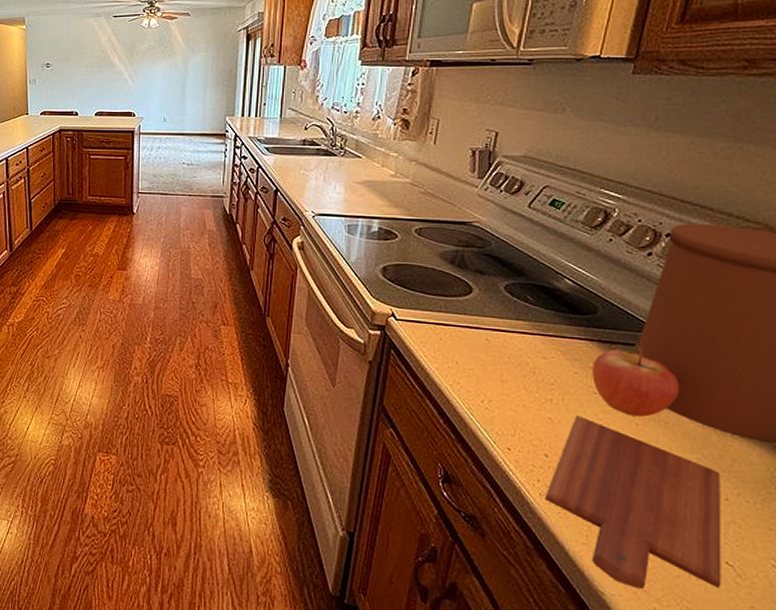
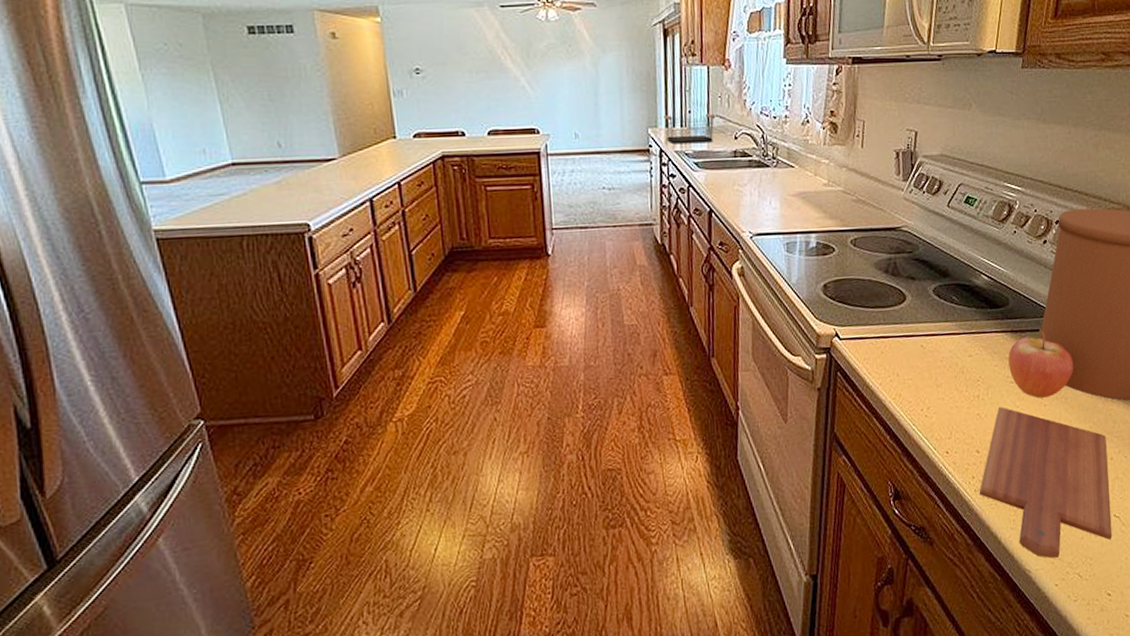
dish rack: none [241,106,289,132] -> present [664,113,716,145]

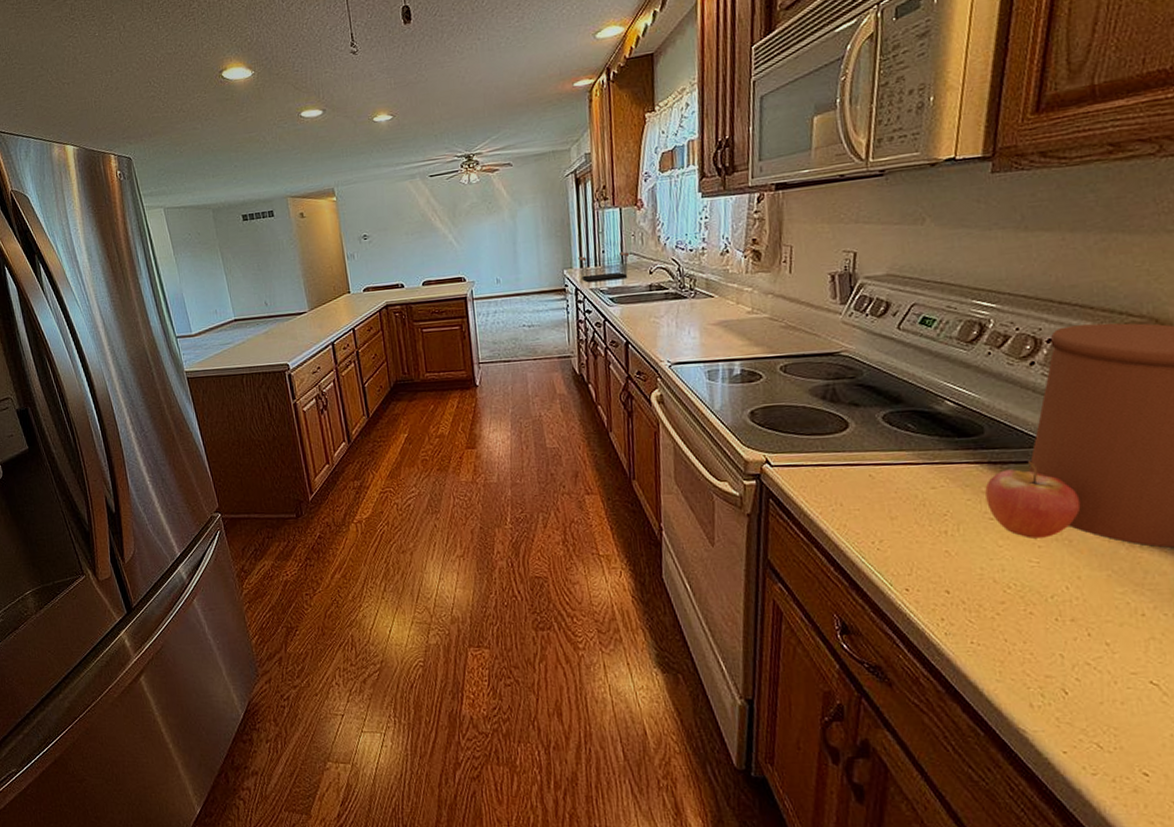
cutting board: present [979,406,1112,559] -> none [950,544,1148,721]

